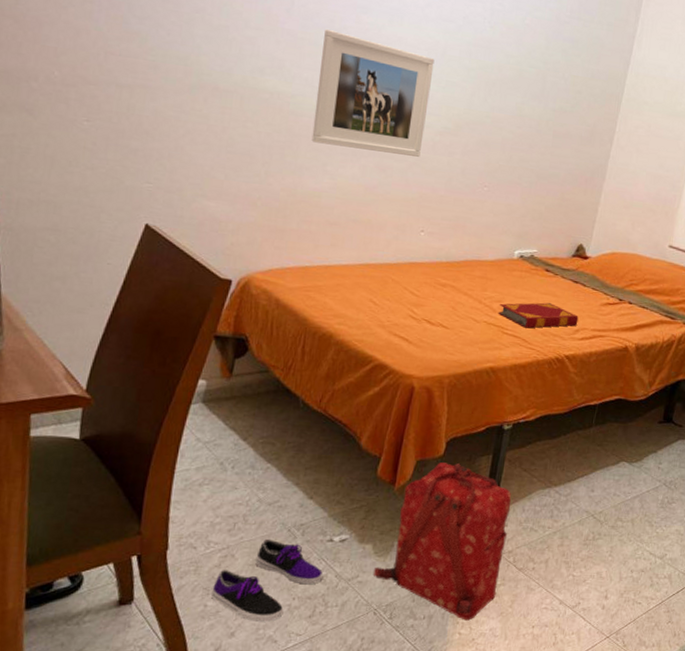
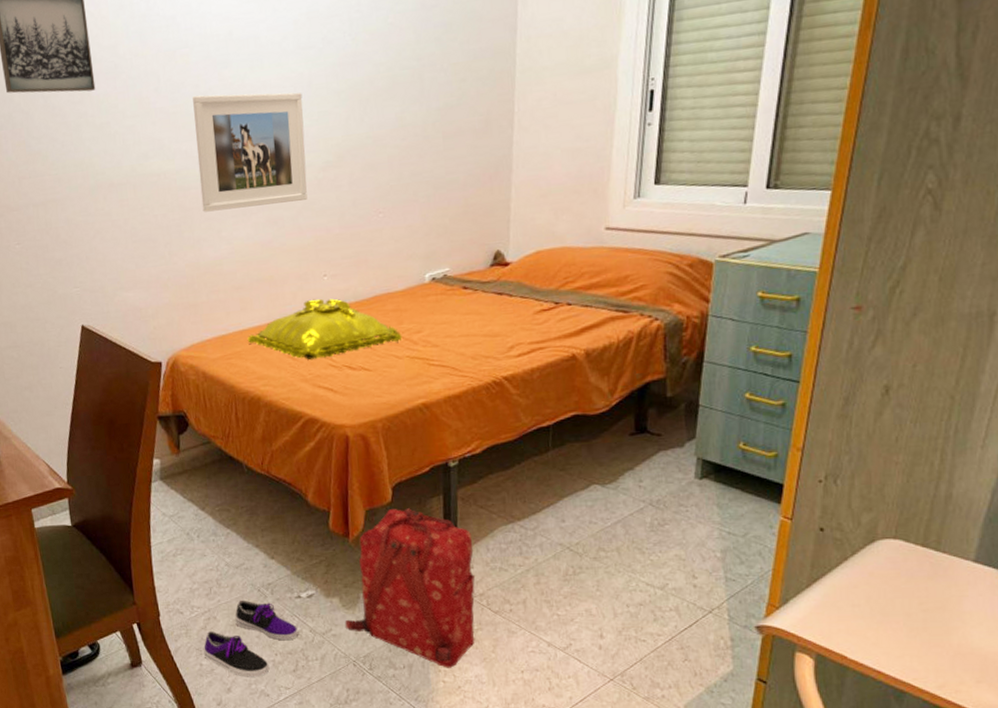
cushion: none [331,250,484,309] -> present [247,298,403,361]
hardback book: present [498,302,579,328] -> none [419,323,511,355]

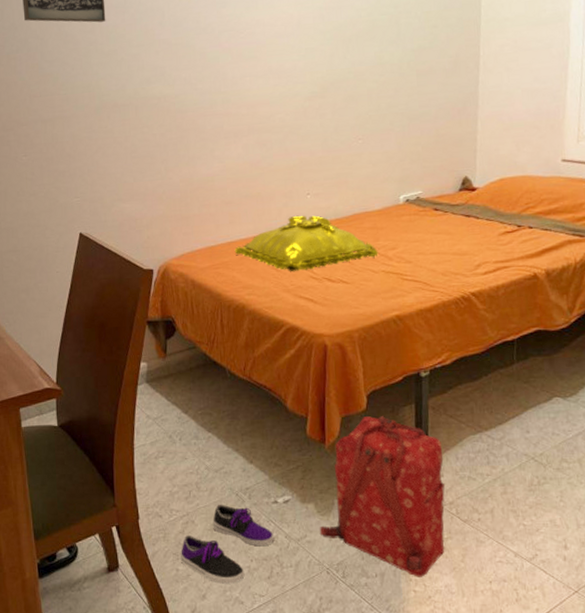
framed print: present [193,92,307,212] -> none [193,29,294,133]

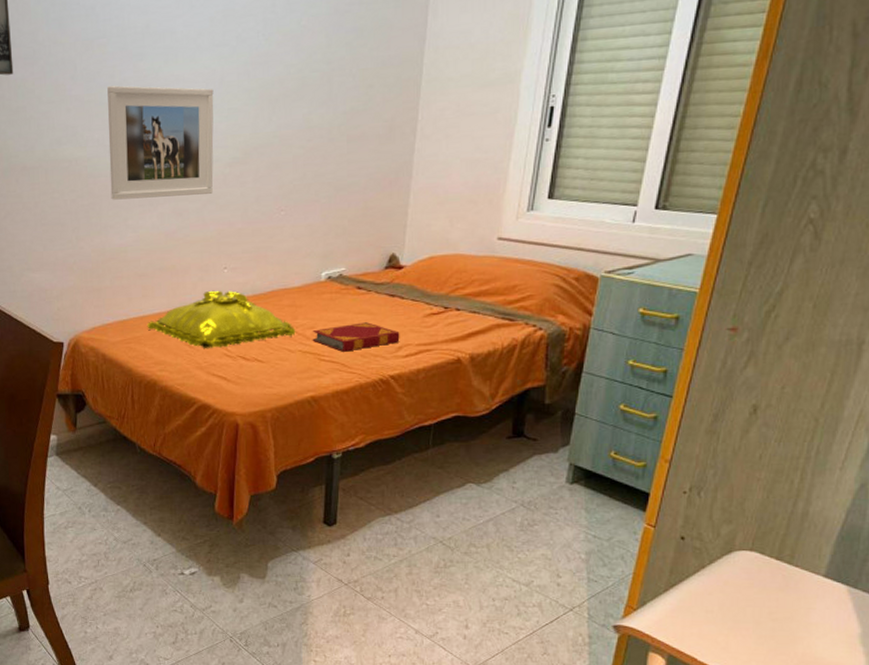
shoe: present [180,504,275,584] -> none [88,573,180,647]
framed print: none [193,29,294,133] -> present [107,85,214,200]
backpack: present [319,416,446,577] -> none [224,496,351,649]
hardback book: none [393,242,478,271] -> present [312,322,400,352]

